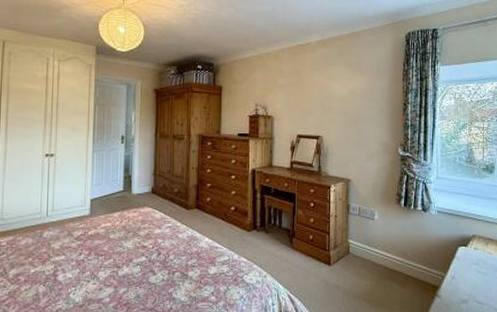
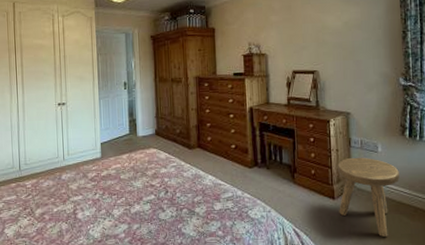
stool: none [334,224,393,303] -> present [337,157,399,237]

